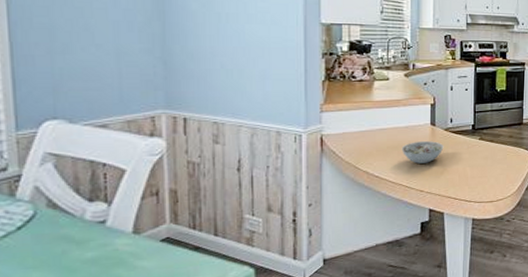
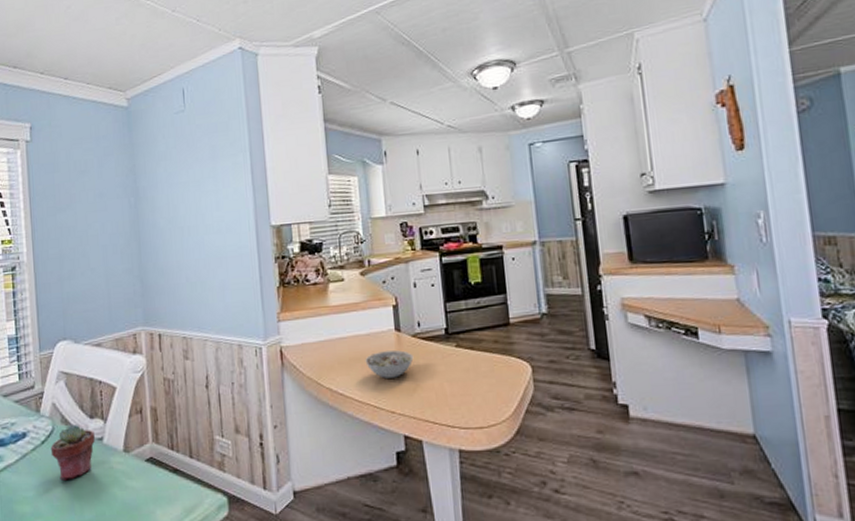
potted succulent: none [30,208,95,266] -> present [50,425,95,481]

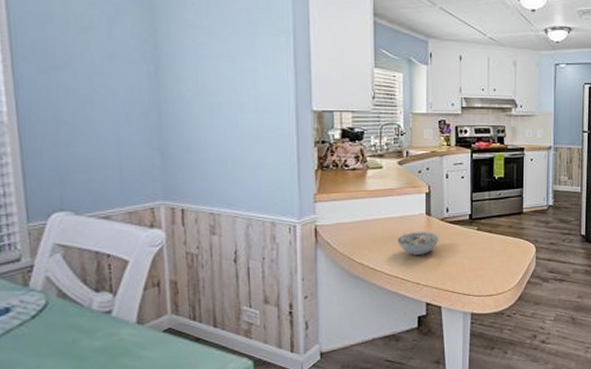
potted succulent: present [50,425,95,481] -> none [43,298,101,354]

